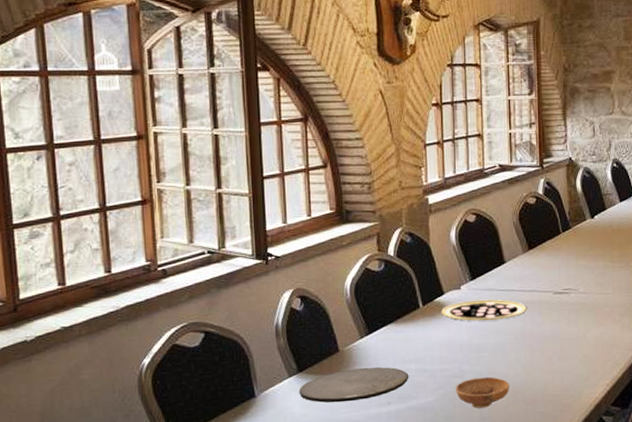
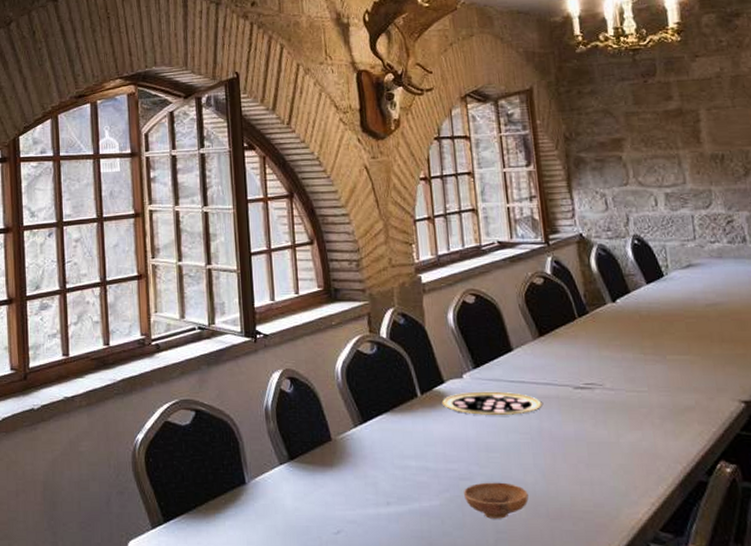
plate: present [299,367,409,403] -> none [290,461,410,498]

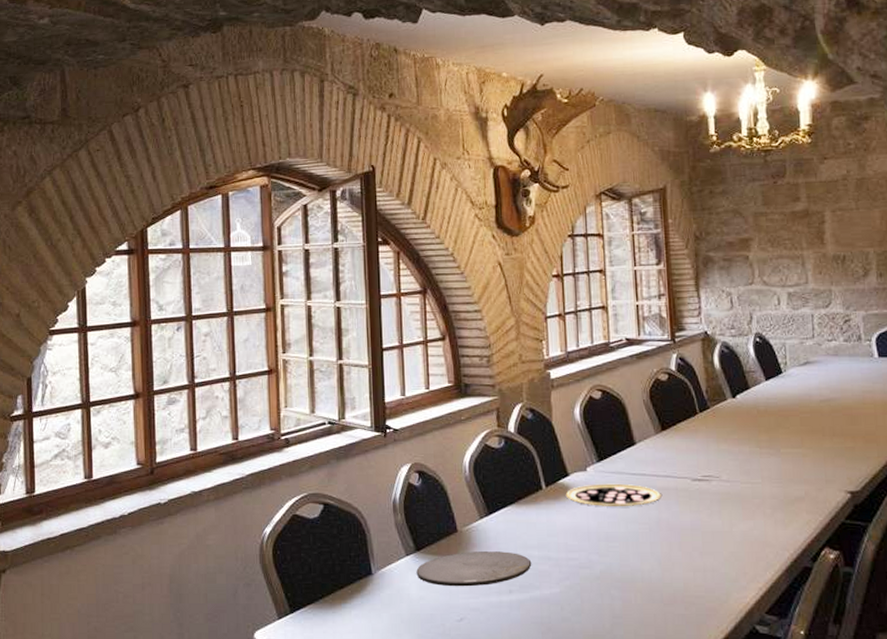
plate: none [290,461,410,498] -> present [416,551,532,587]
bowl: present [463,482,529,519] -> none [582,570,644,605]

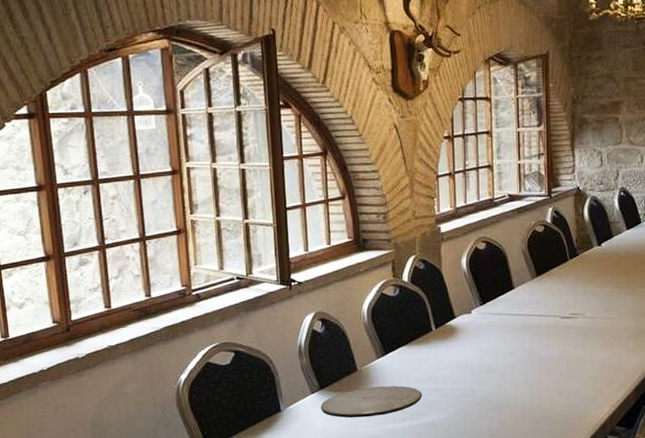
pizza: present [565,483,661,506] -> none [452,323,535,344]

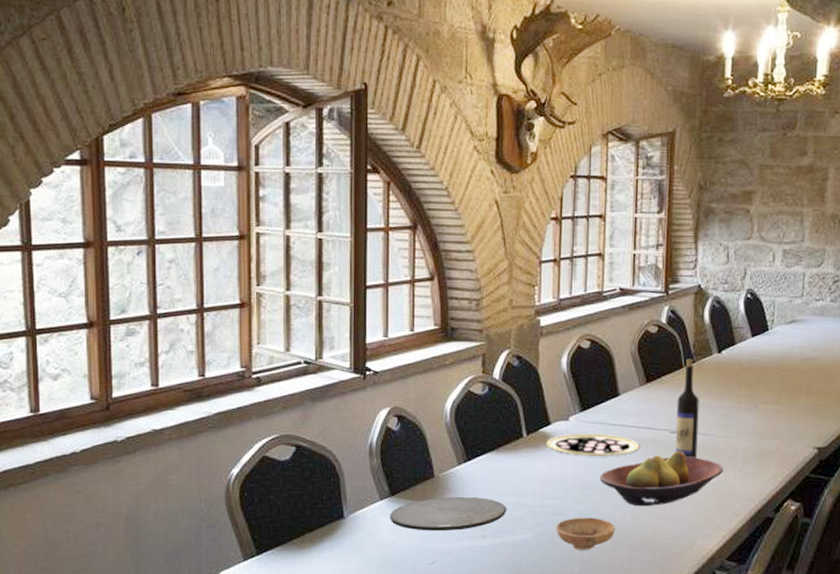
pizza: none [452,323,535,344] -> present [545,433,640,456]
bowl: none [466,396,518,426] -> present [555,517,615,550]
fruit bowl: none [501,333,609,385] -> present [599,451,723,507]
wine bottle: none [565,252,585,340] -> present [675,358,699,458]

